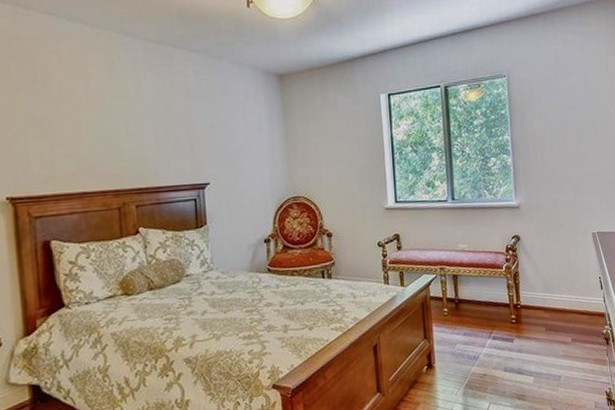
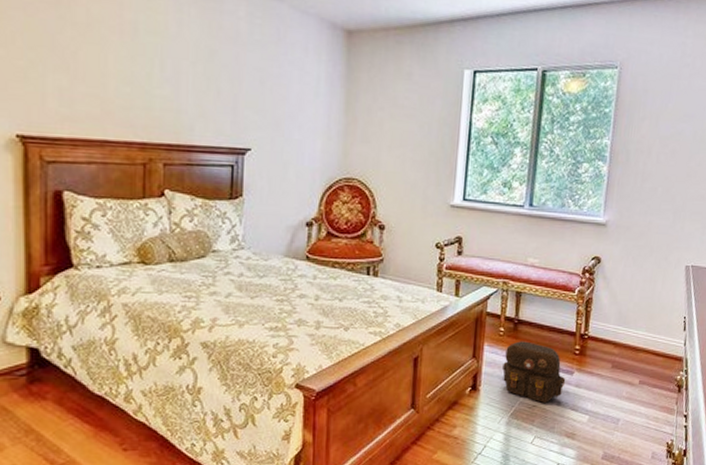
backpack: none [451,317,508,371] -> present [502,341,566,403]

